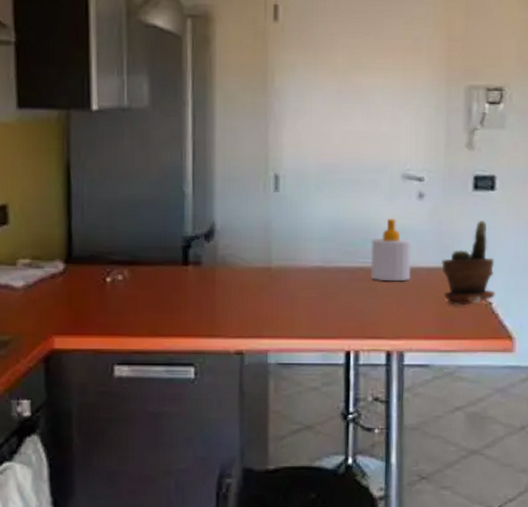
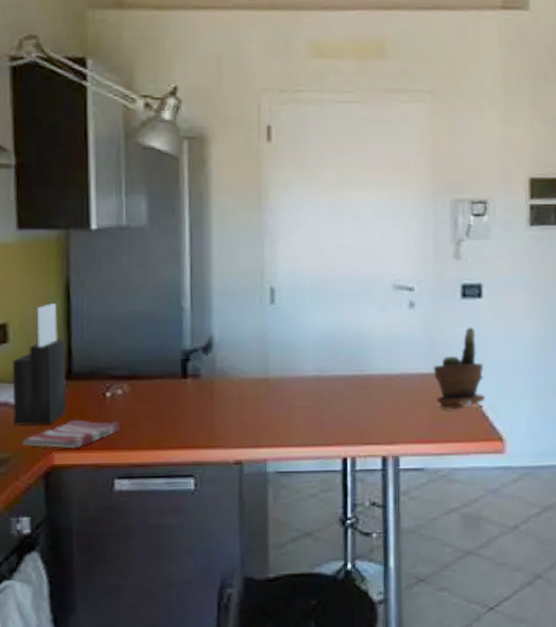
knife block: none [12,185,67,308] -> present [12,304,67,425]
dish towel: none [23,304,121,333] -> present [22,419,120,449]
soap bottle: present [370,218,412,282] -> none [365,327,404,389]

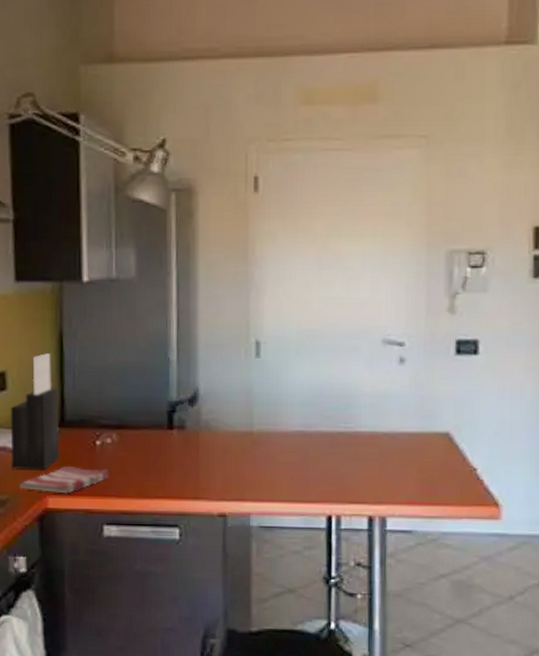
potted plant: present [433,327,485,410] -> none [424,385,480,471]

